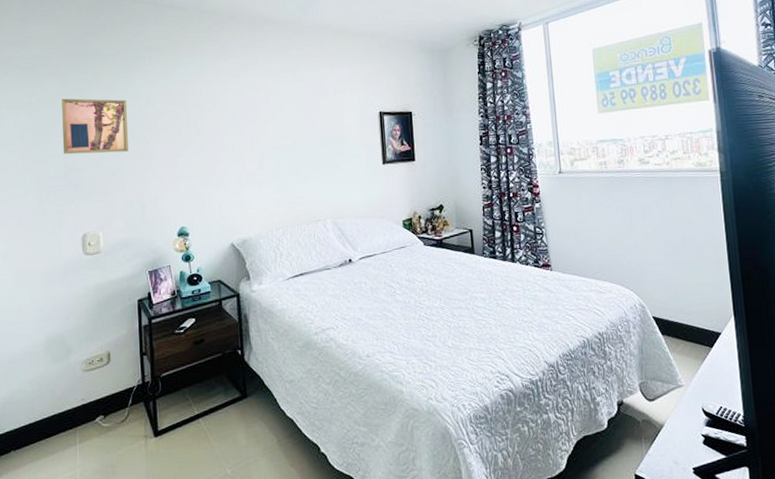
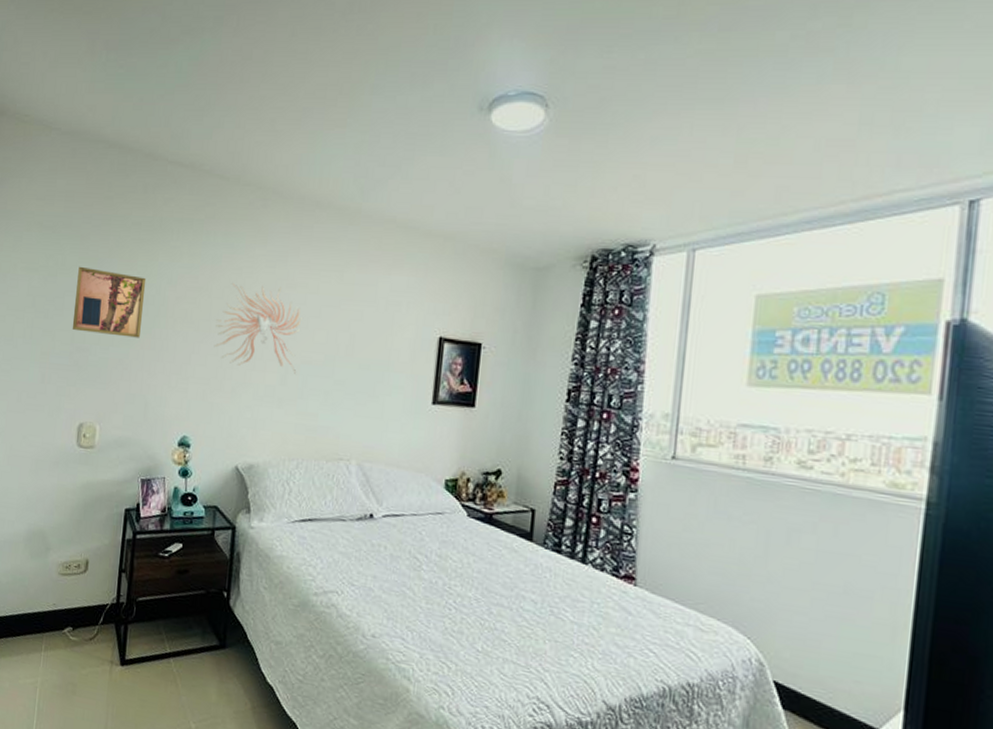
wall sculpture: none [195,91,271,160] -> present [214,283,302,374]

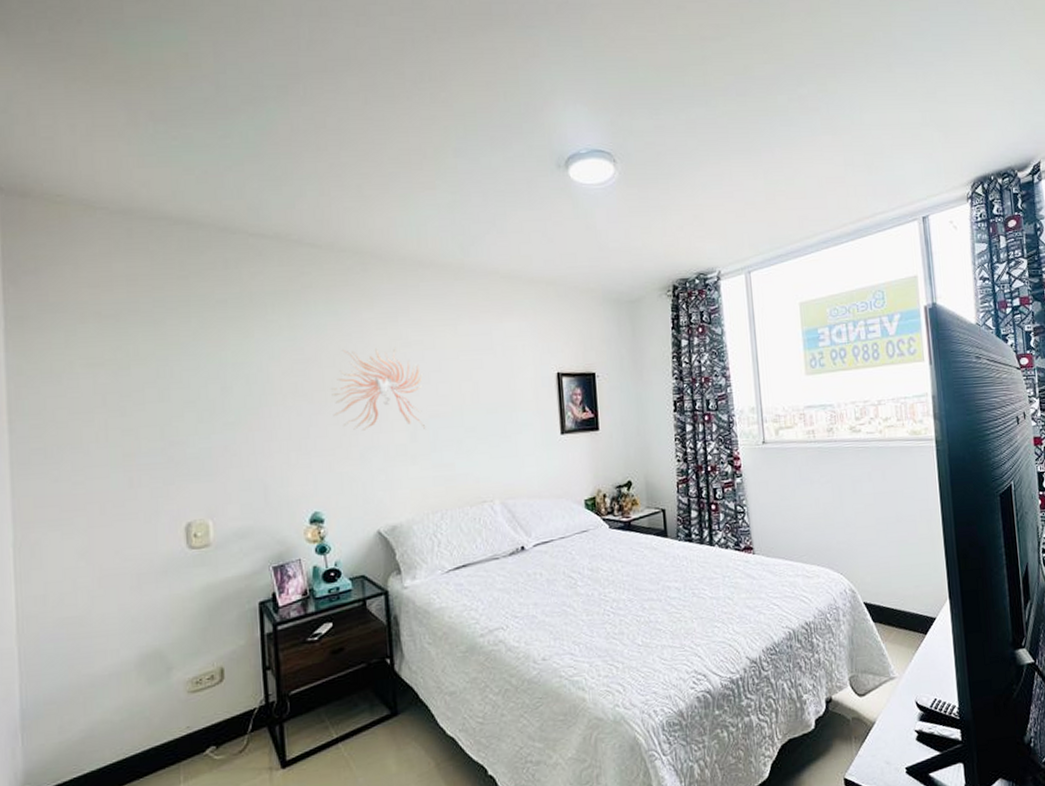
wall art: present [72,266,147,338] -> none [157,354,246,425]

